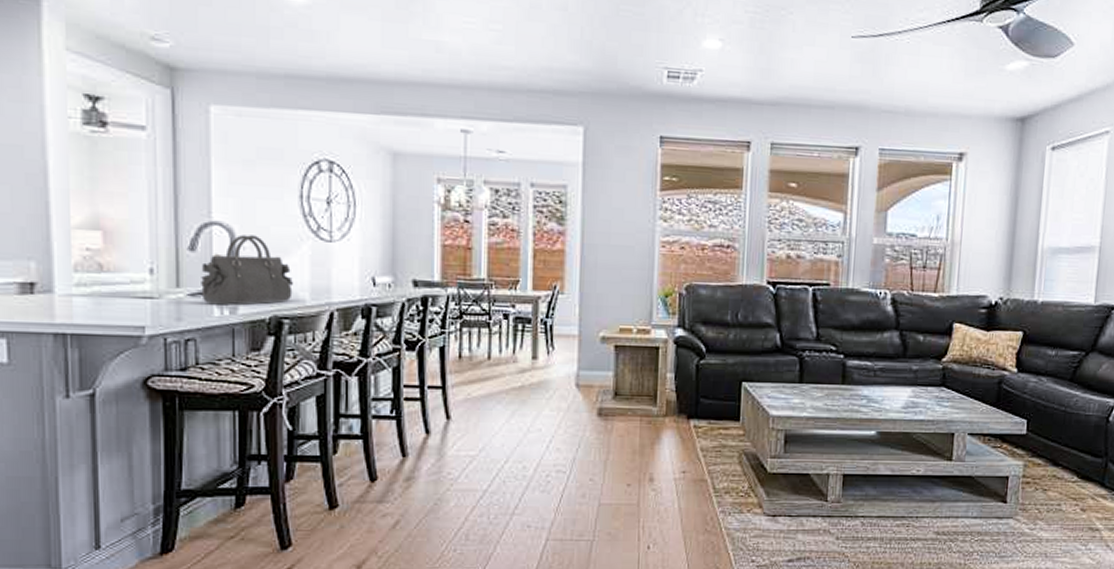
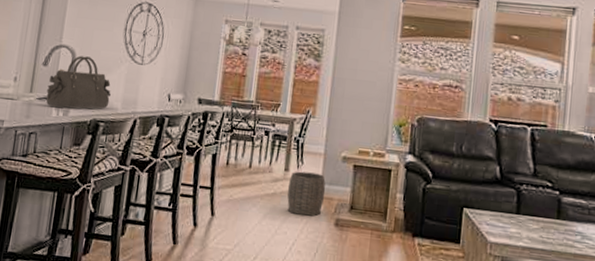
woven basket: none [538,358,584,408] -> present [287,171,326,216]

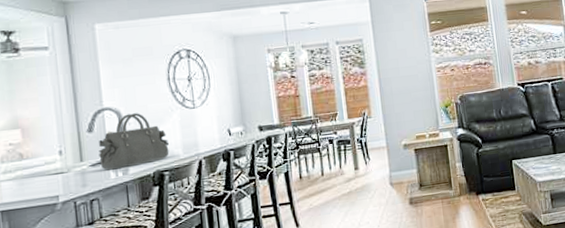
woven basket: present [287,171,326,216] -> none [361,164,396,205]

